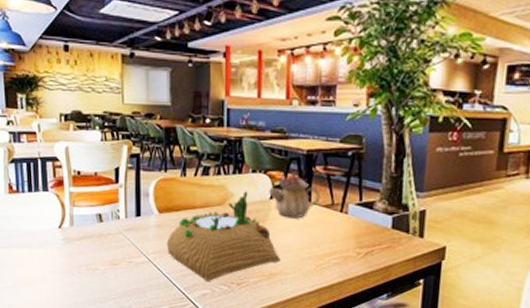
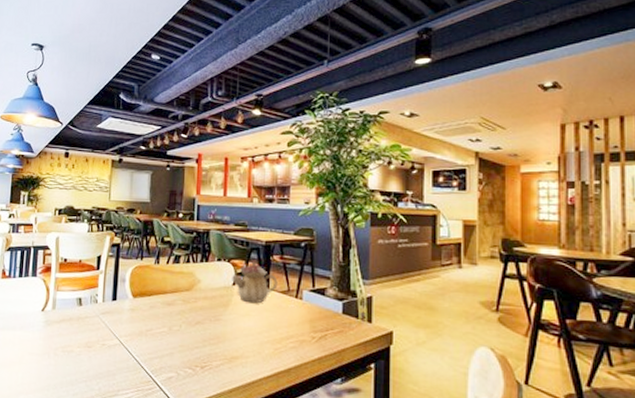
succulent planter: present [166,191,281,282] -> none [137,278,242,365]

